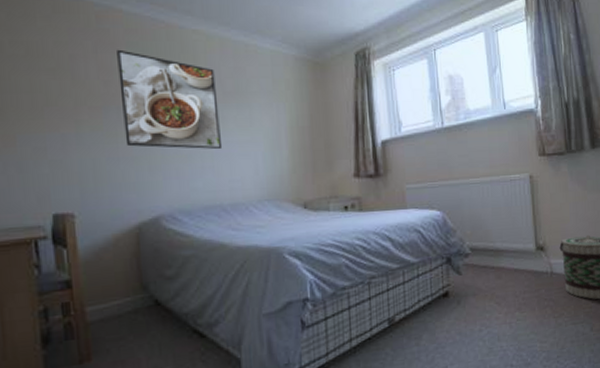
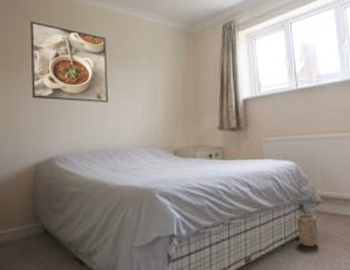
plant pot: none [443,267,467,304] -> present [296,213,318,247]

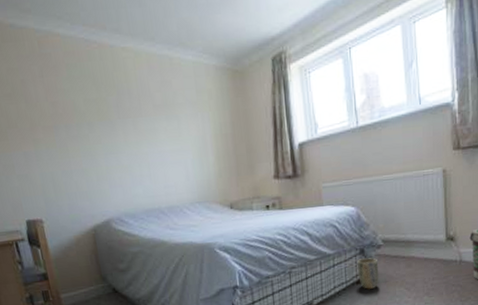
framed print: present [30,21,109,103] -> none [59,72,157,161]

